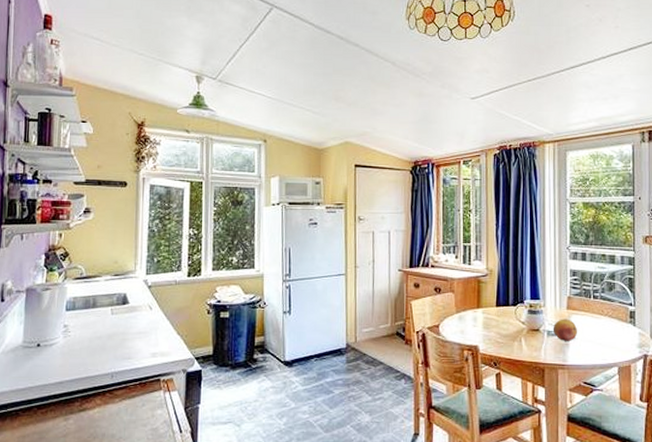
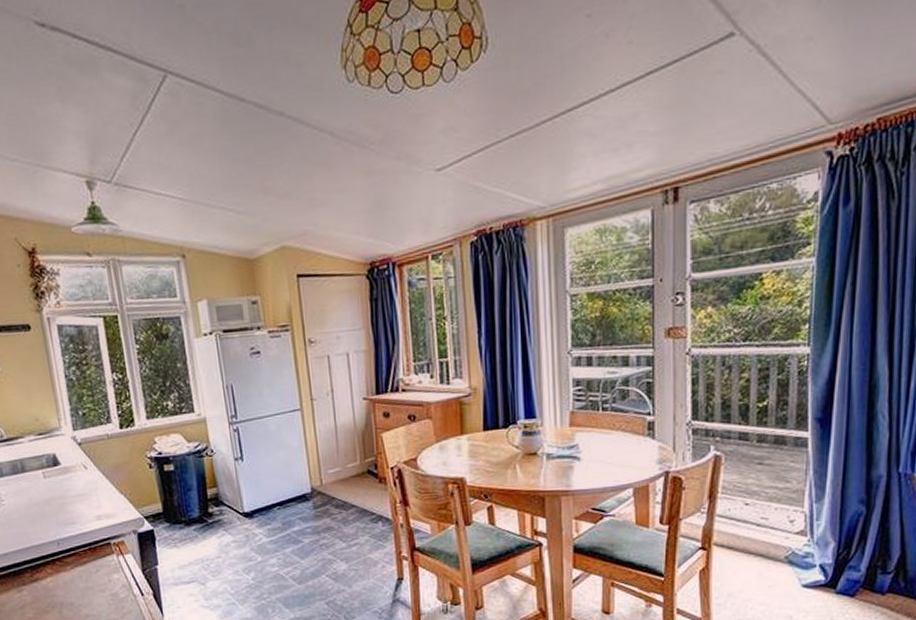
fruit: present [552,319,578,341] -> none [553,437,584,464]

